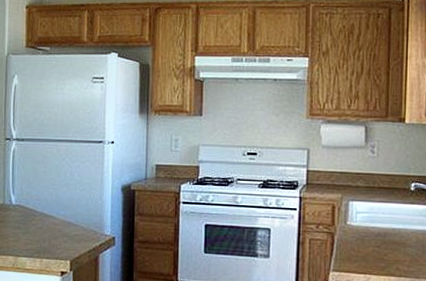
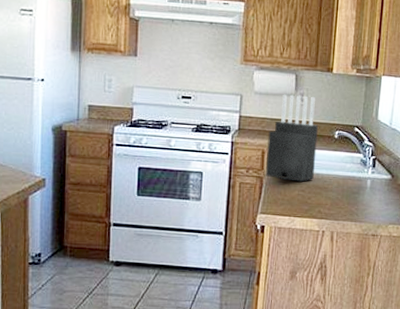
knife block: none [336,147,392,237] -> present [266,94,318,182]

